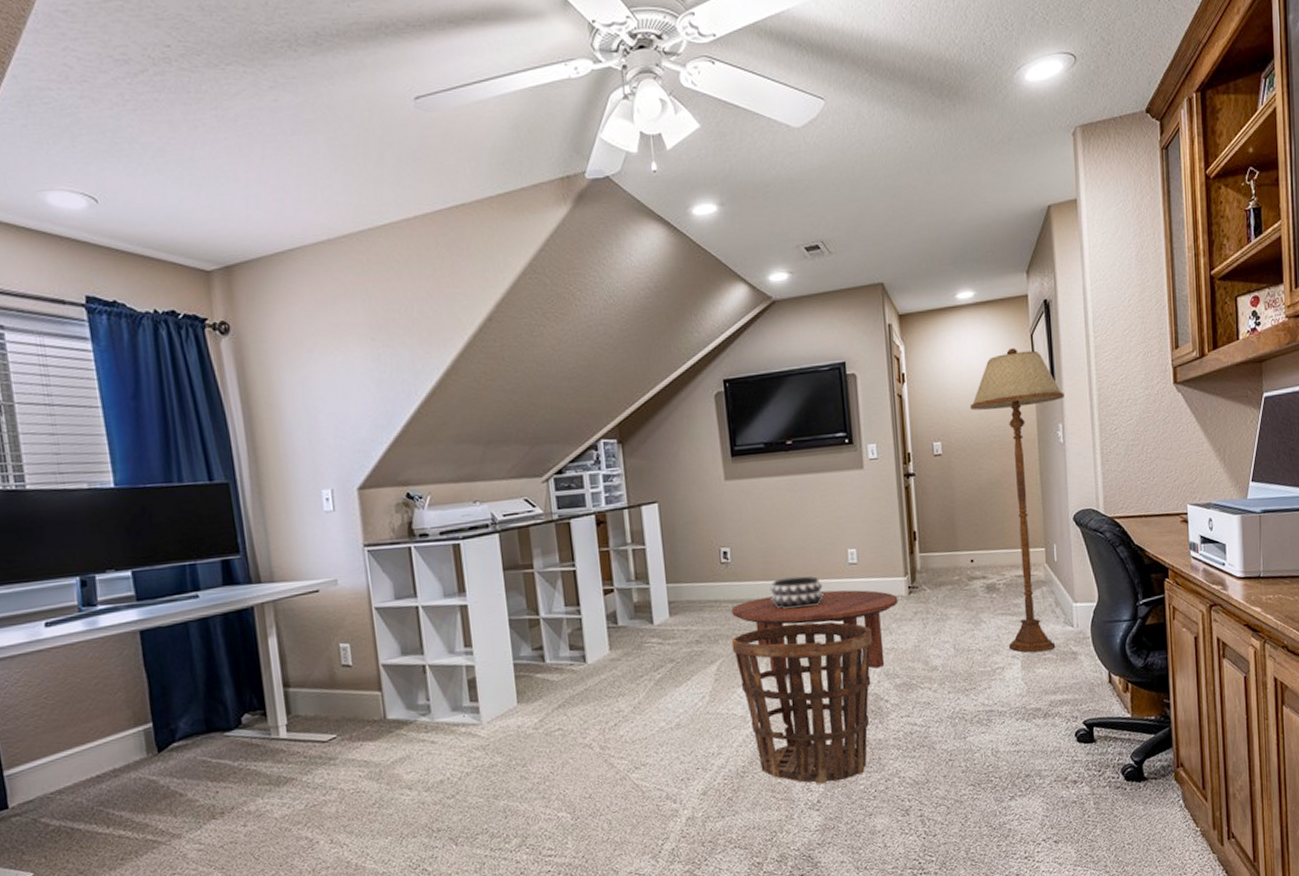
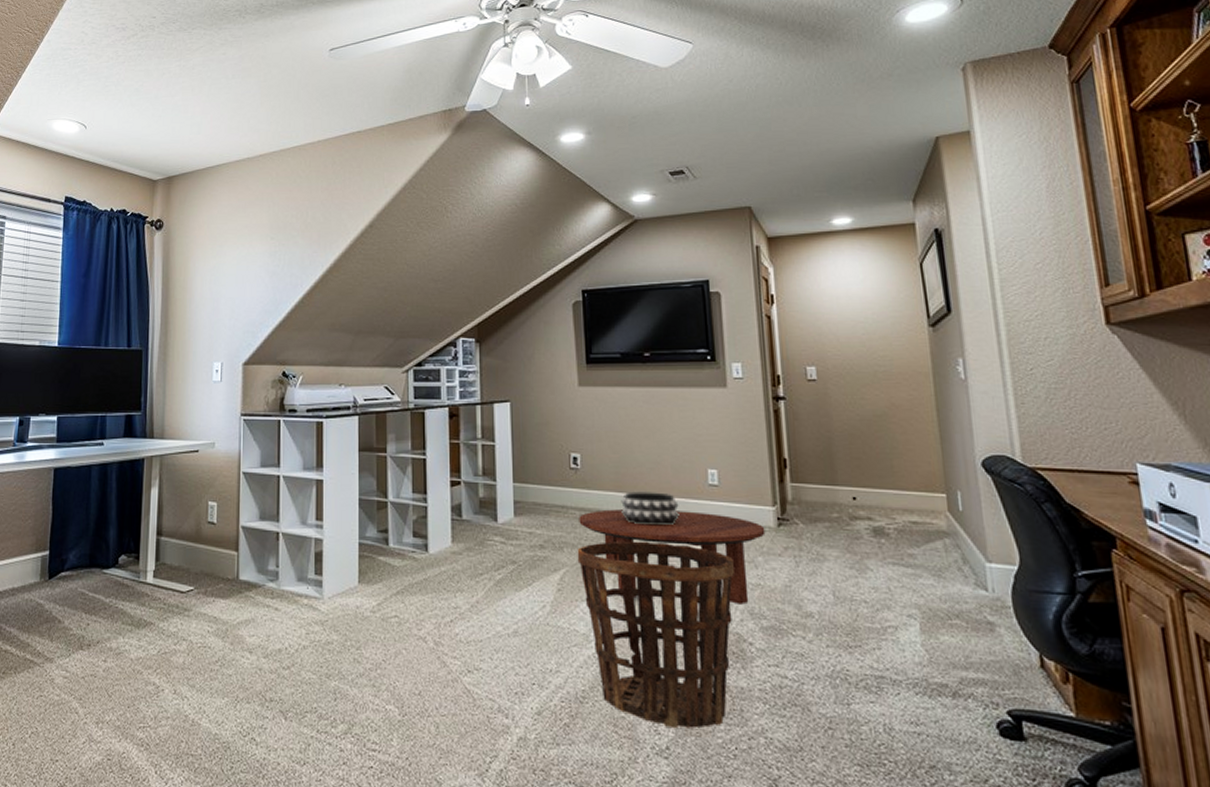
floor lamp: present [969,347,1064,653] -> none [849,275,965,616]

